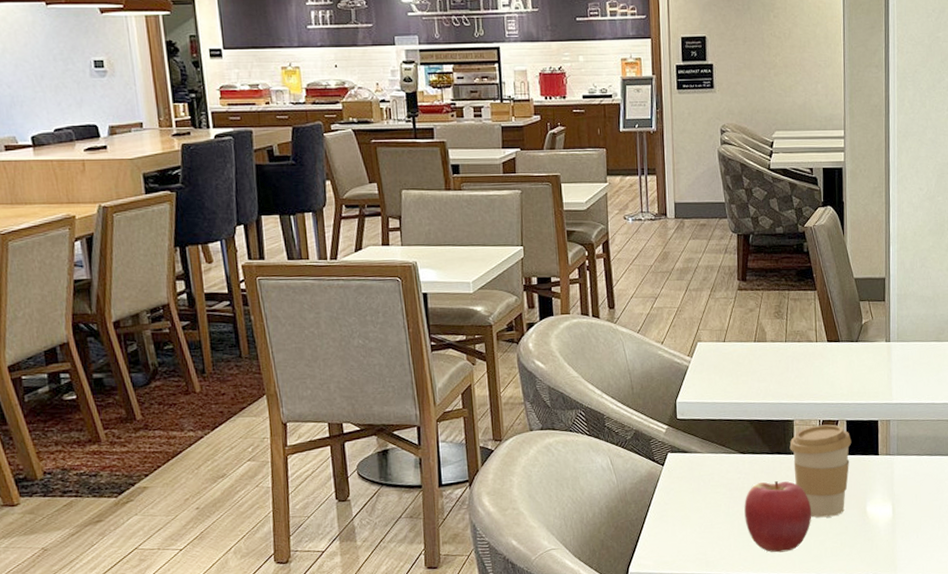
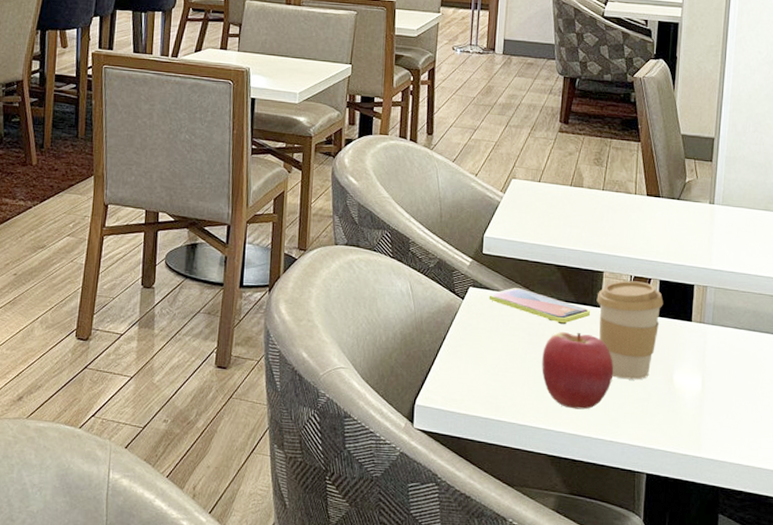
smartphone: none [687,447,786,476] -> present [488,288,591,325]

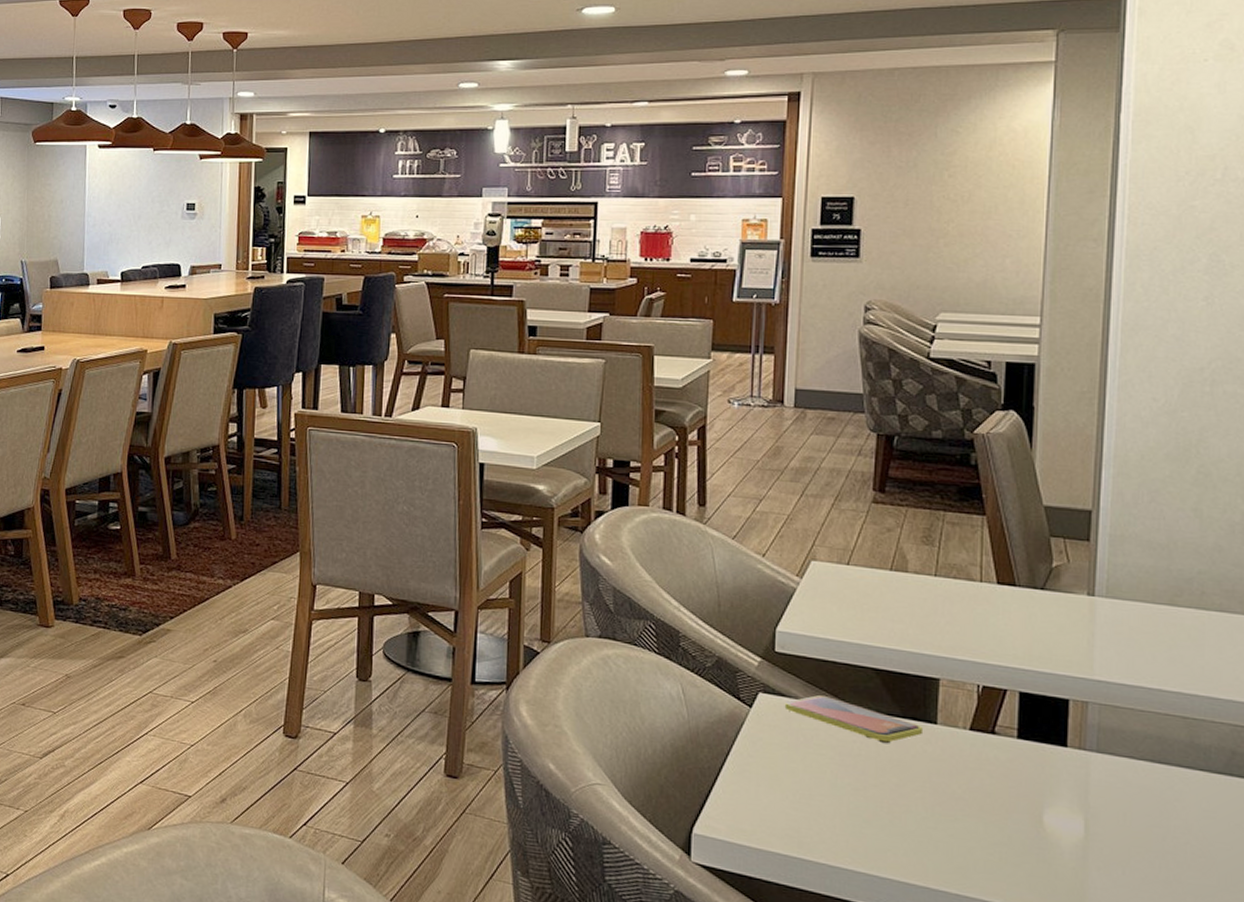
apple: present [541,332,614,410] -> none [858,752,958,853]
coffee cup: present [596,280,664,380] -> none [931,691,1026,819]

